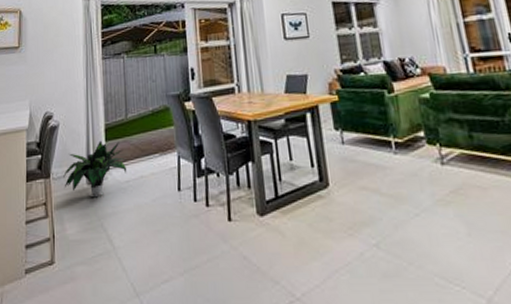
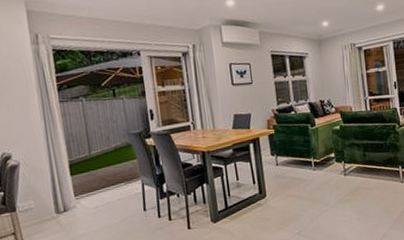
potted plant: present [63,140,127,198] -> none [30,175,95,224]

